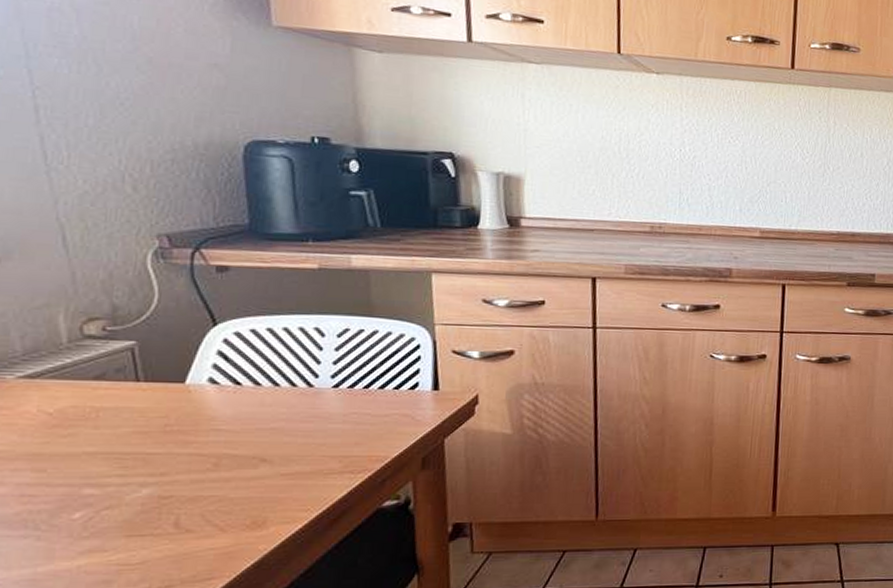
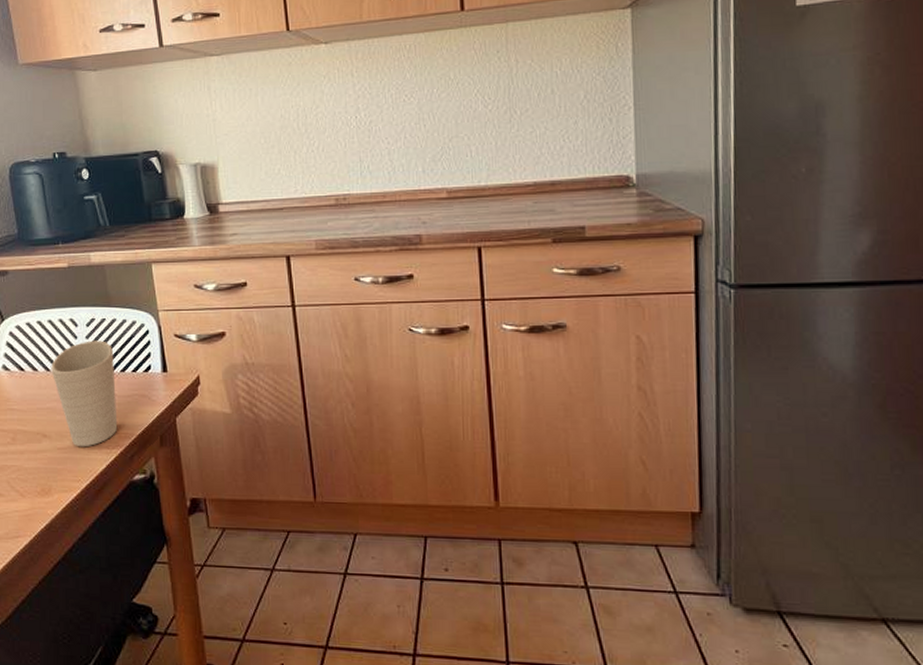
cup: none [281,353,372,473] -> present [51,340,118,447]

